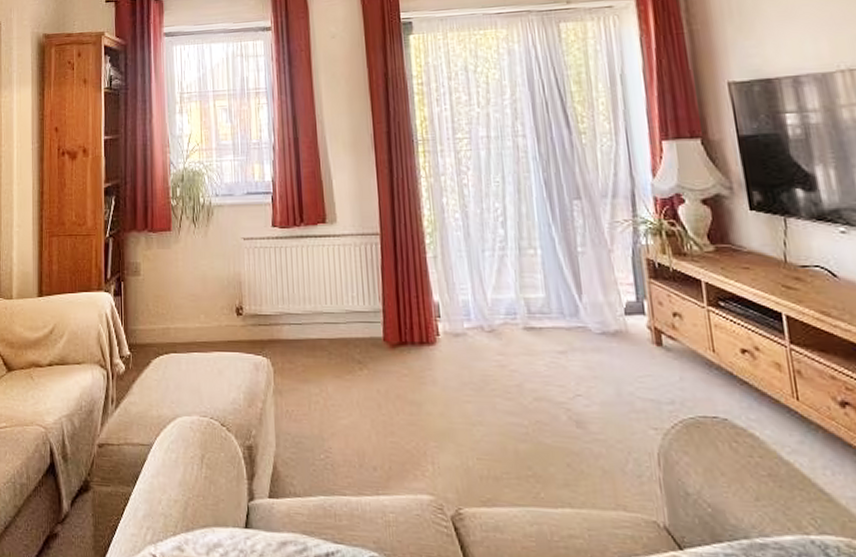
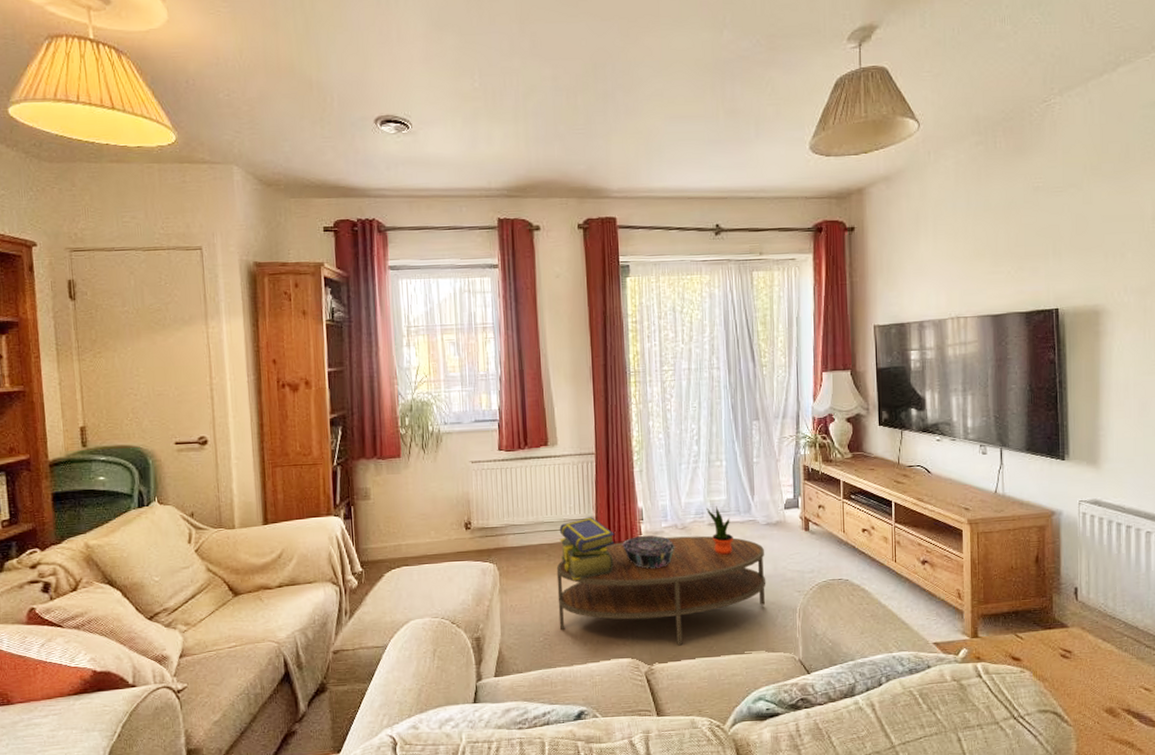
coffee table: none [338,341,608,485] -> present [556,535,766,645]
stack of books: none [340,310,407,387] -> present [559,517,615,581]
decorative bowl: none [416,336,482,381] -> present [622,535,675,569]
potted plant: none [520,305,558,370] -> present [706,506,733,555]

